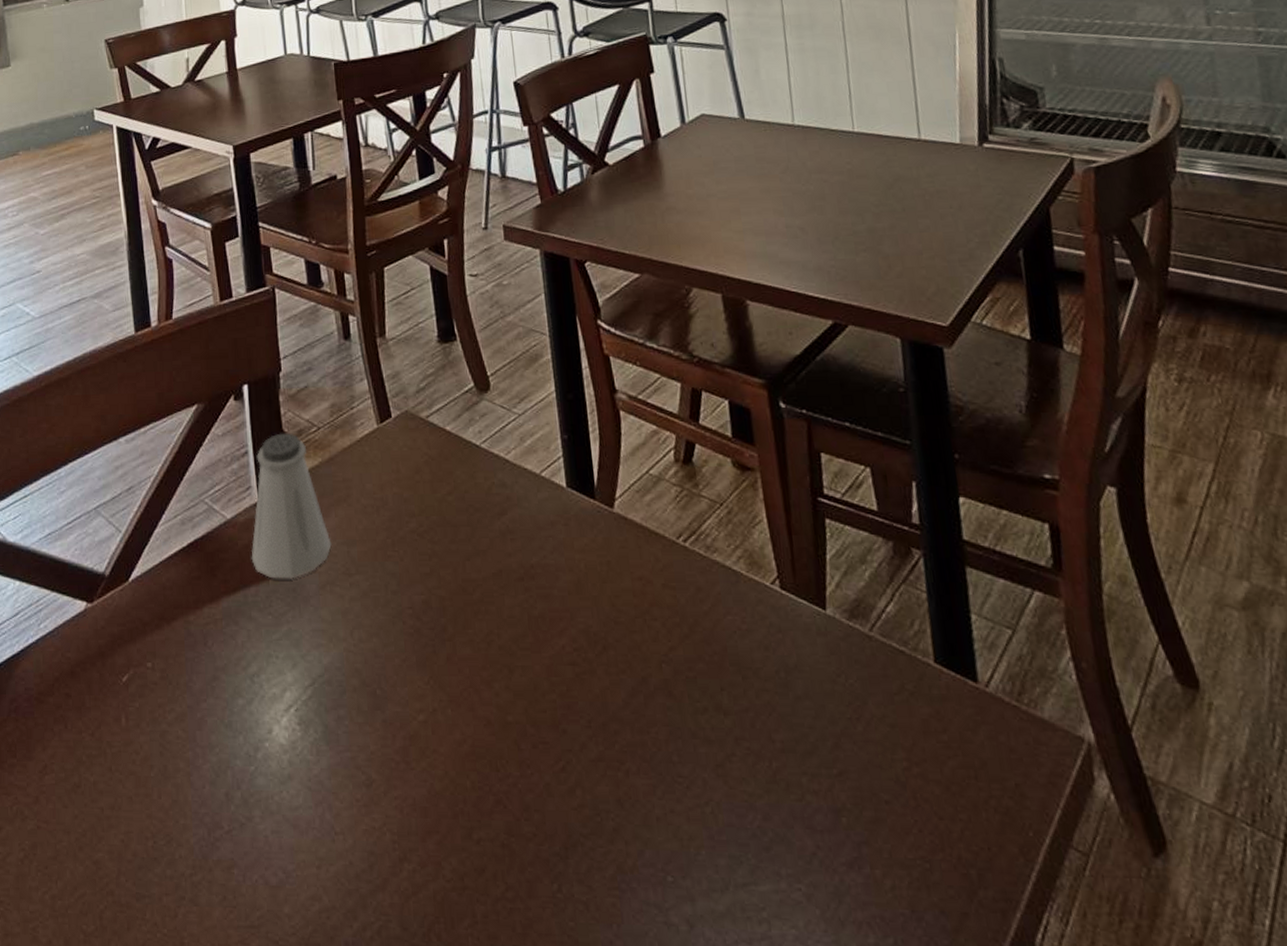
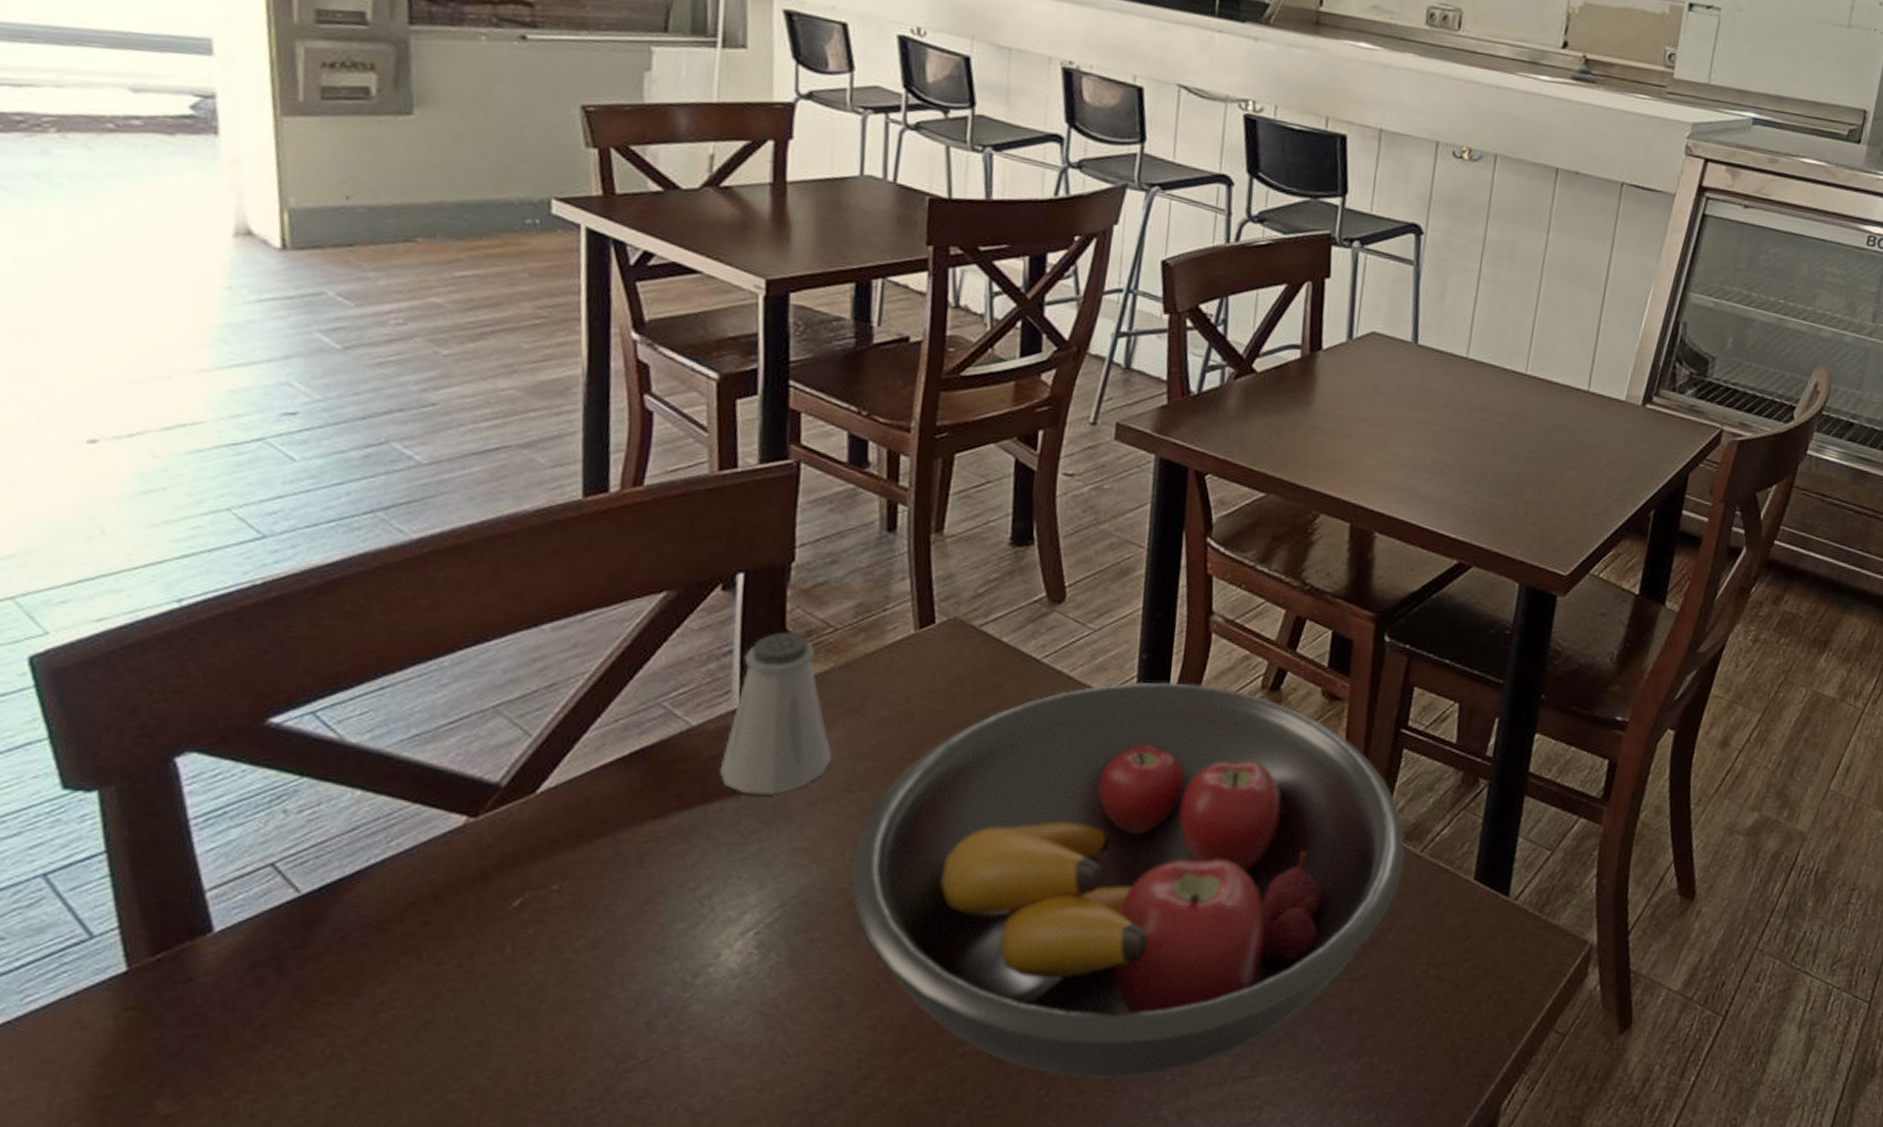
fruit bowl: none [360,460,856,877] -> present [851,681,1405,1079]

